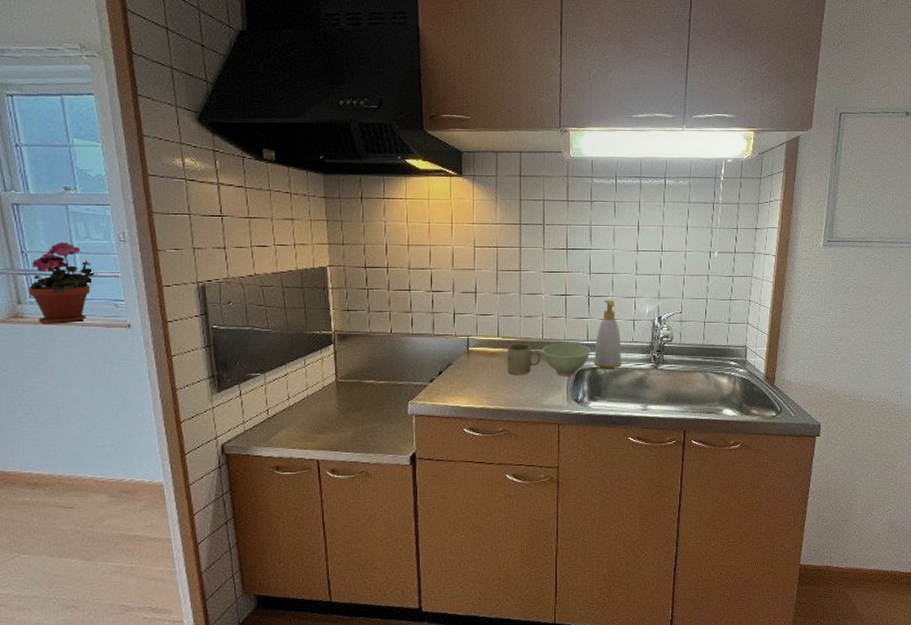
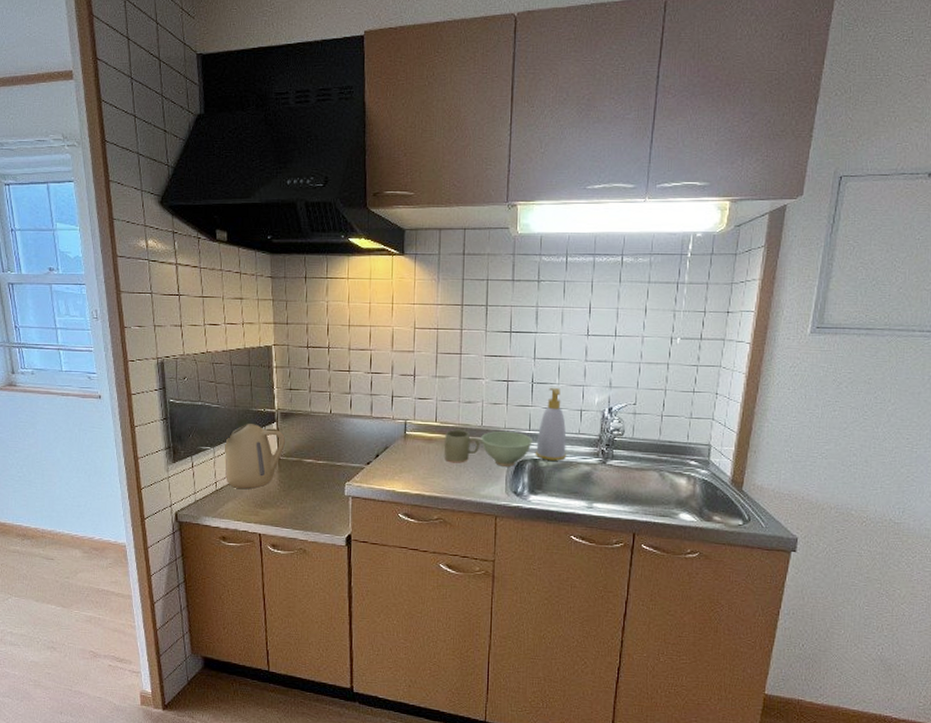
potted plant: present [27,242,97,324] -> none [19,319,74,393]
kettle: none [274,347,344,416] -> present [222,424,286,490]

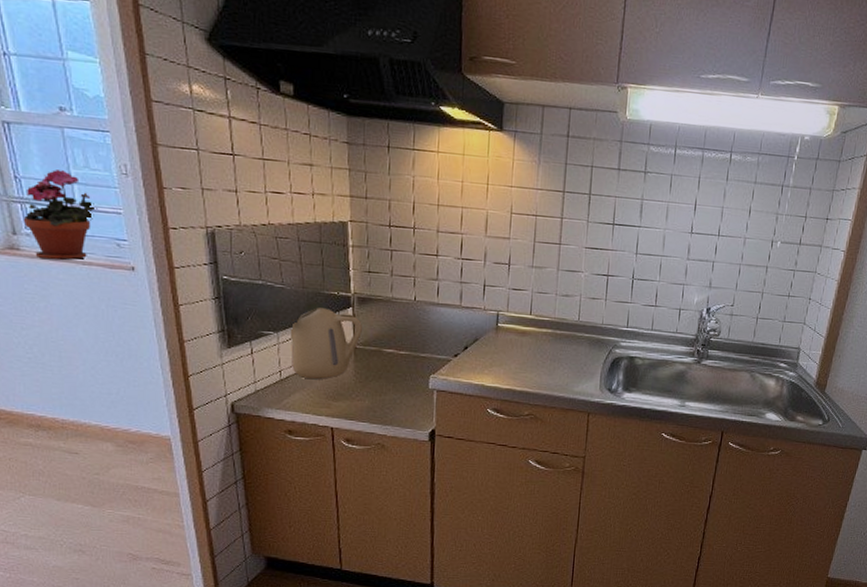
potted plant: none [19,319,74,393] -> present [23,170,97,261]
mug: present [443,430,480,463] -> none [537,323,576,359]
bowl: present [481,431,533,467] -> none [577,327,630,364]
soap bottle: present [535,387,567,461] -> none [631,284,664,359]

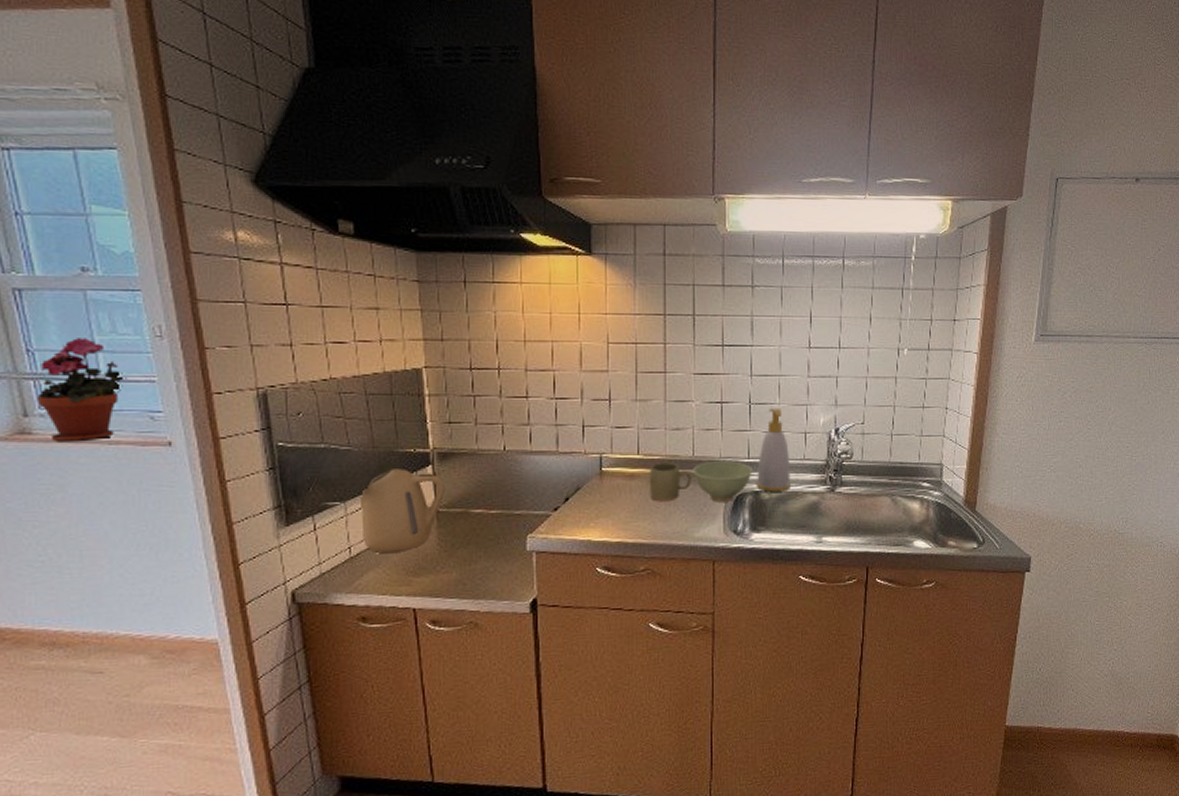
mug: none [537,323,576,359] -> present [648,462,691,502]
bowl: none [577,327,630,364] -> present [693,461,753,502]
soap bottle: none [631,284,664,359] -> present [755,407,791,492]

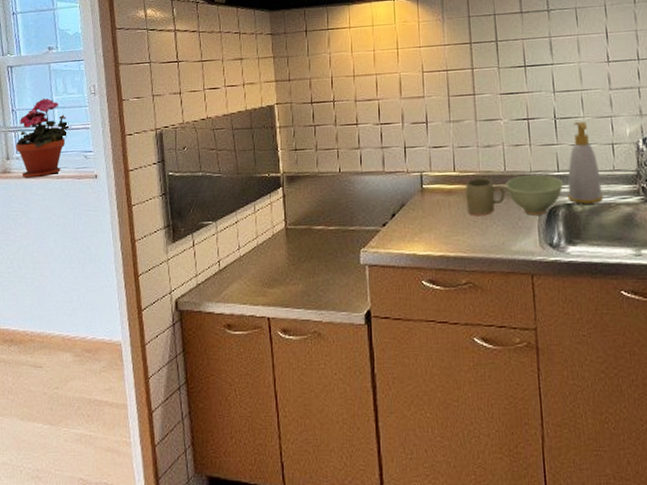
kettle: present [357,469,446,554] -> none [225,191,293,267]

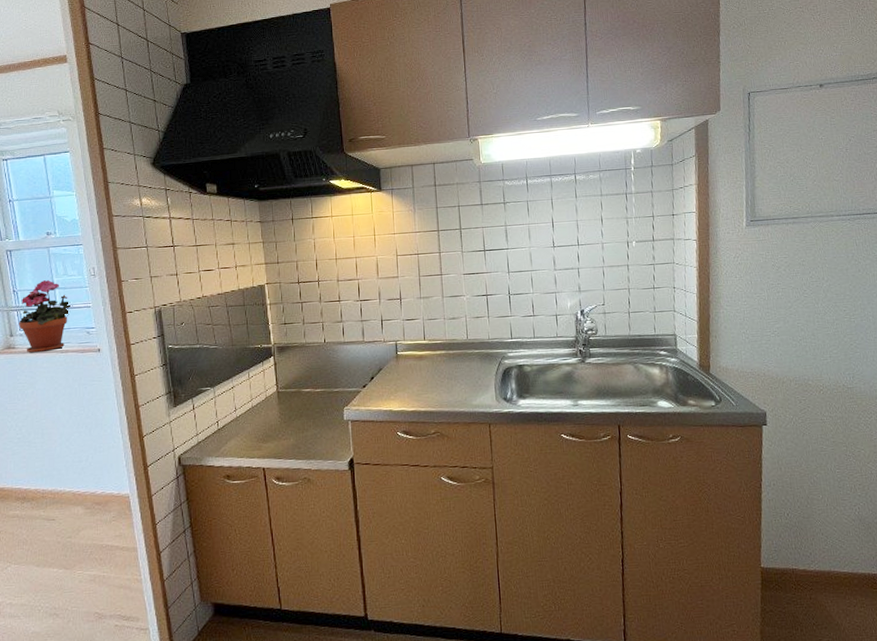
mug: present [465,178,505,216] -> none [433,345,467,377]
bowl: present [505,175,563,215] -> none [468,342,516,375]
soap bottle: present [567,121,603,204] -> none [519,296,548,365]

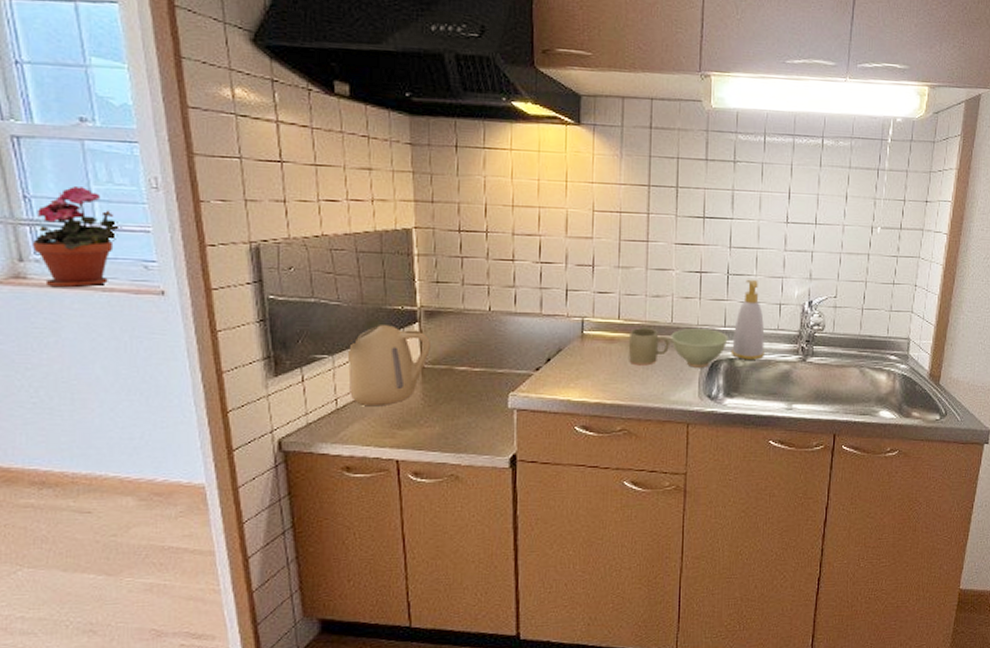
kettle: none [222,360,284,426] -> present [345,325,432,407]
mug: none [433,345,467,377] -> present [628,328,669,366]
bowl: none [468,342,516,375] -> present [671,329,728,368]
soap bottle: none [519,296,548,365] -> present [731,279,765,360]

